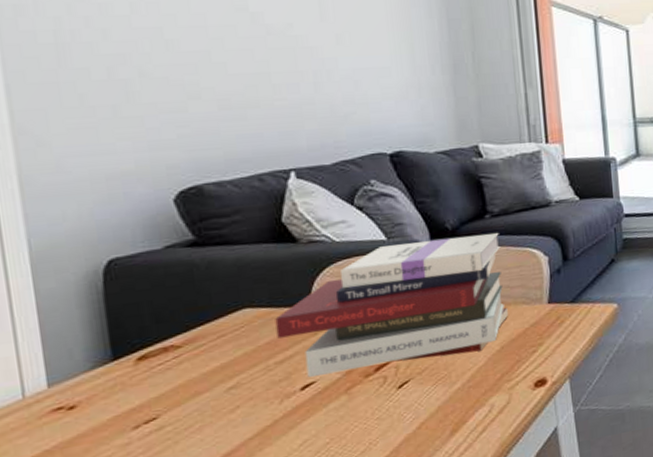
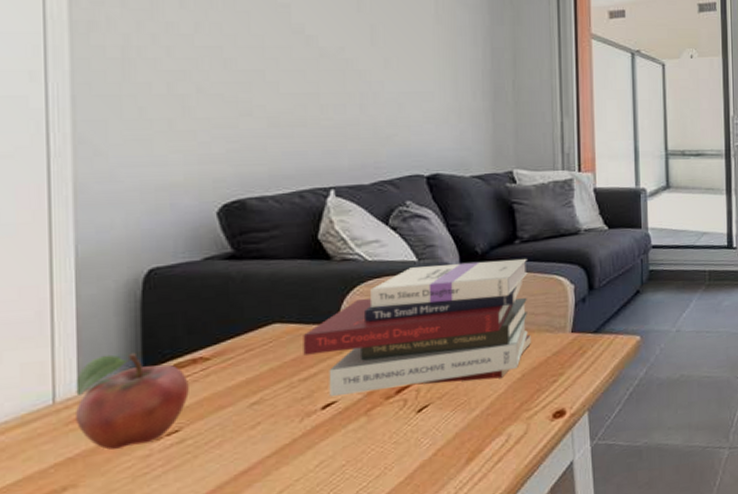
fruit: none [44,344,163,441] -> present [74,352,189,450]

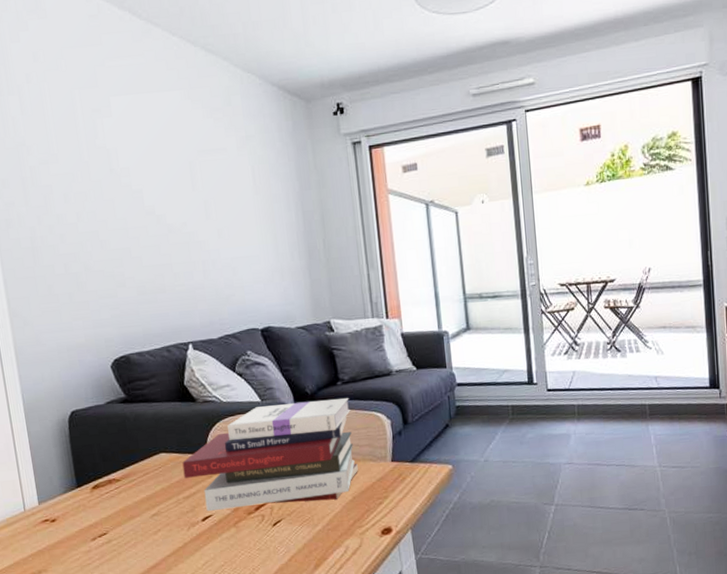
fruit: present [74,352,189,450] -> none [36,474,110,546]

